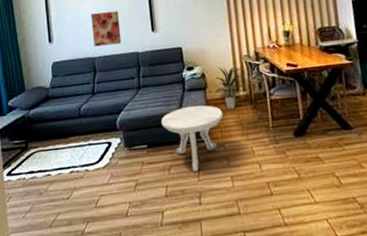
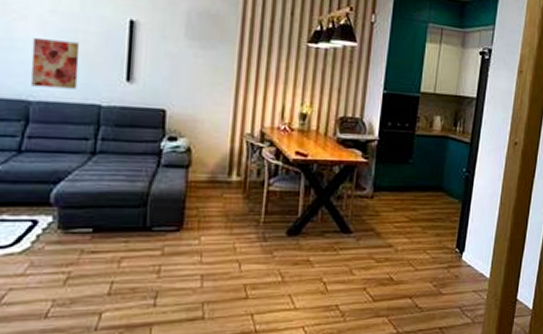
side table: present [161,105,224,172] -> none [119,187,206,267]
indoor plant: present [214,66,245,110] -> none [199,142,241,196]

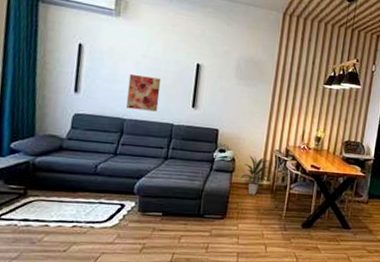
indoor plant: none [199,142,241,196] -> present [240,155,271,195]

